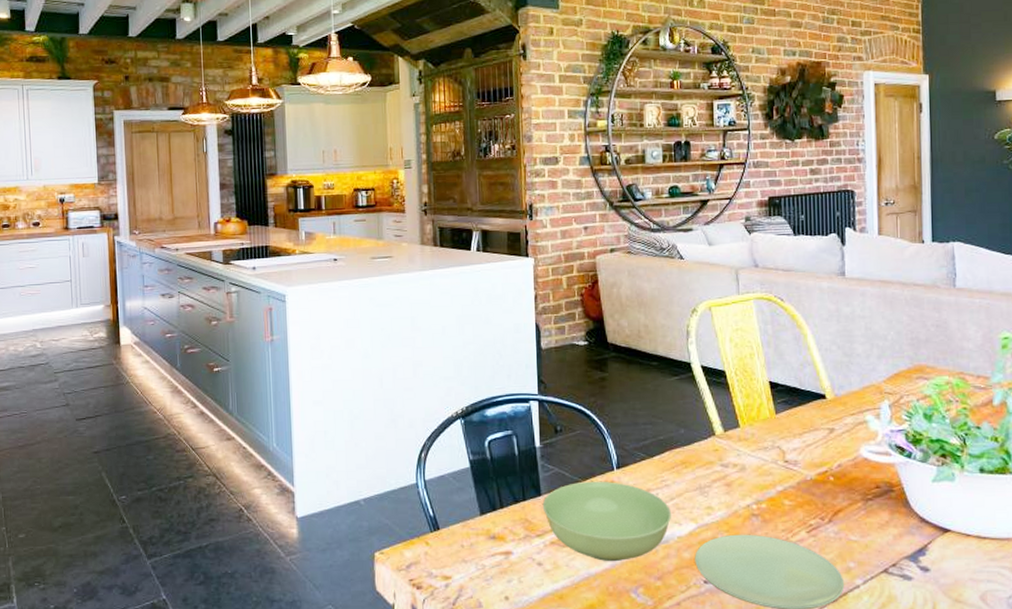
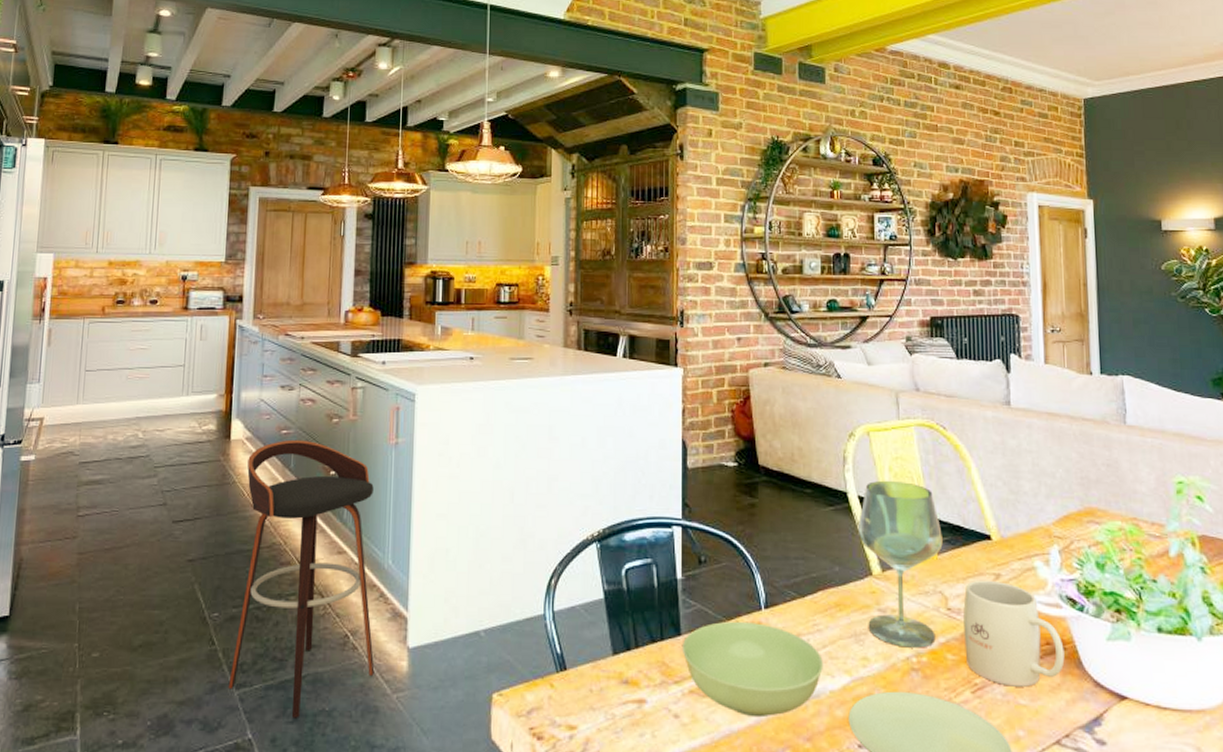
bar stool: none [138,341,269,581] -> present [228,439,375,718]
wine glass: none [701,350,780,497] -> present [857,480,943,648]
mug: none [799,434,893,526] -> present [963,580,1065,687]

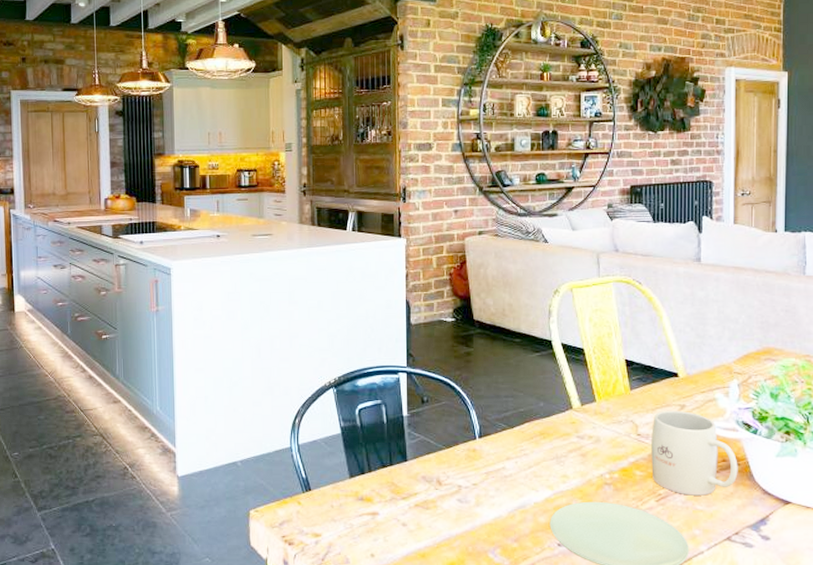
bar stool: present [228,439,375,718] -> none [31,310,151,533]
bowl: present [682,621,823,718] -> none [408,449,529,524]
wine glass: present [857,480,943,648] -> none [560,329,635,467]

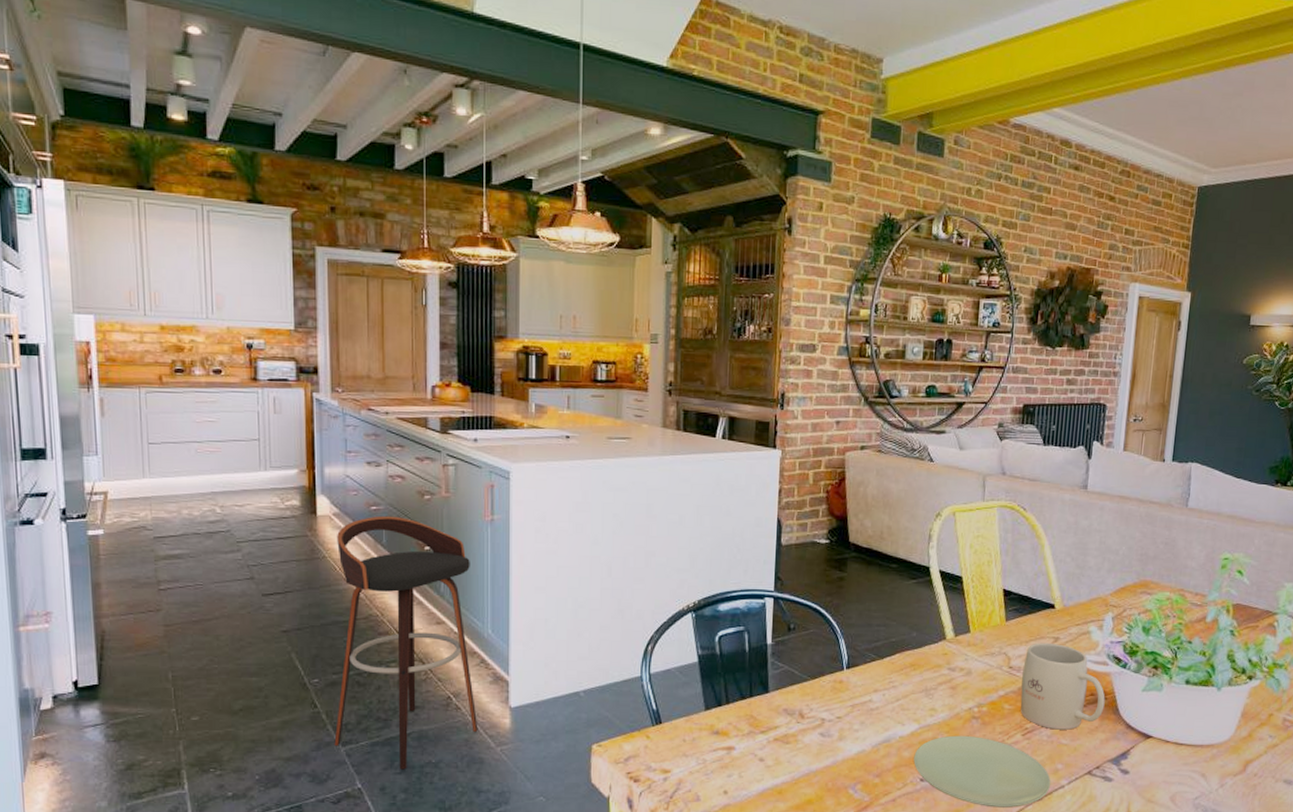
bar stool: none [31,310,151,533] -> present [334,515,478,770]

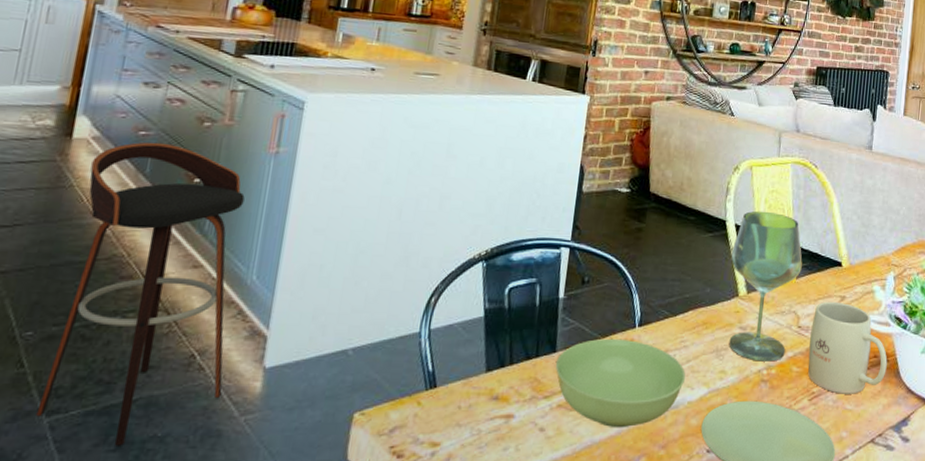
bowl: none [769,680,896,759] -> present [555,338,686,428]
wine glass: none [936,556,1012,700] -> present [729,211,803,362]

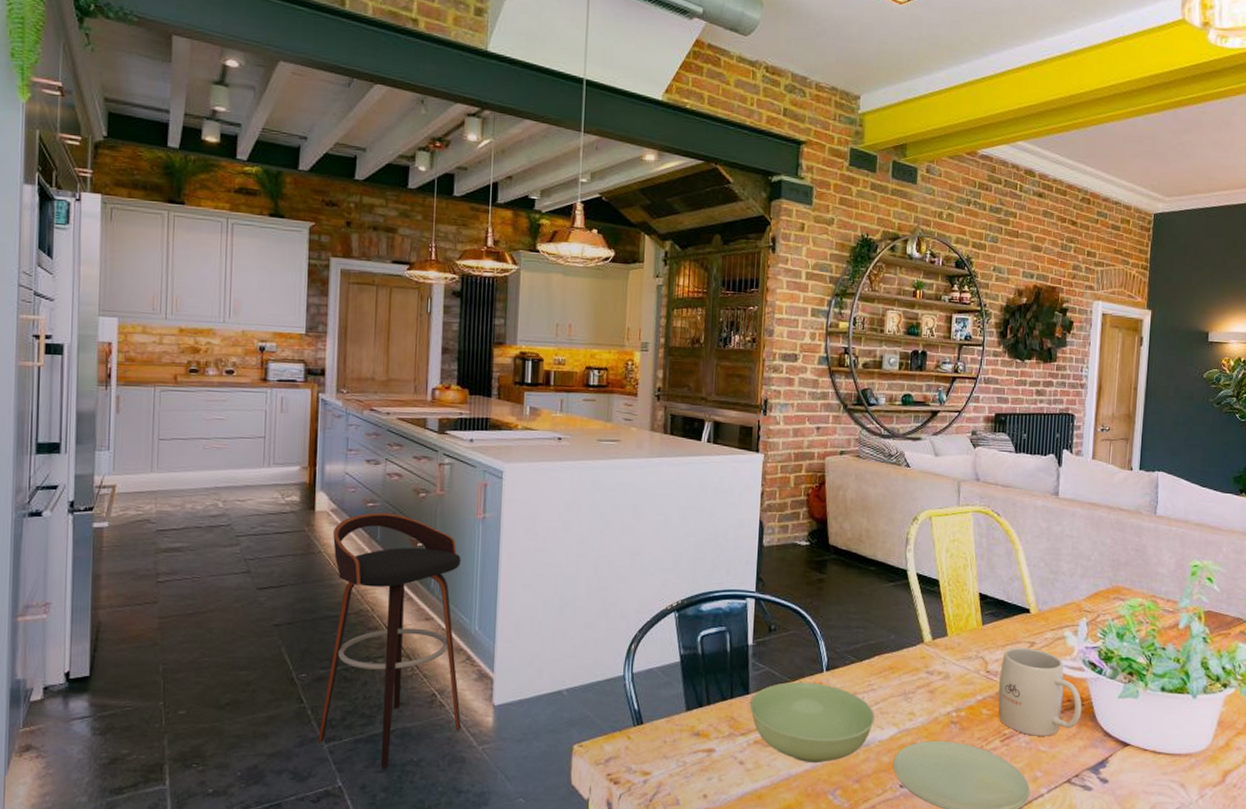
wine glass: present [729,211,803,362] -> none [914,560,988,705]

